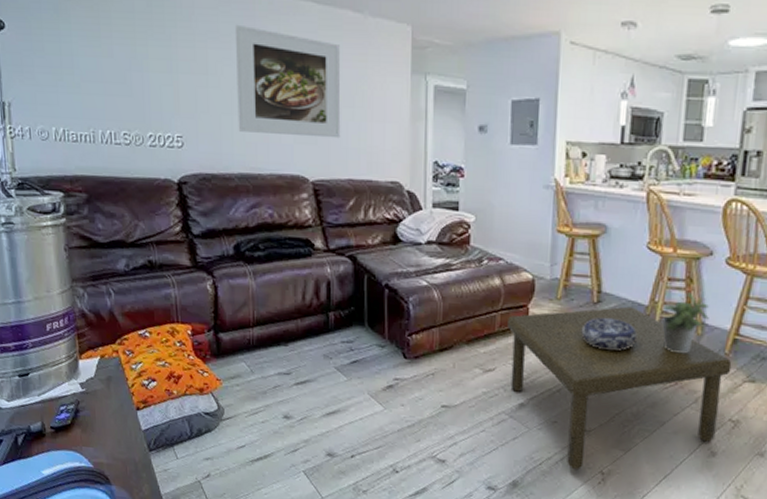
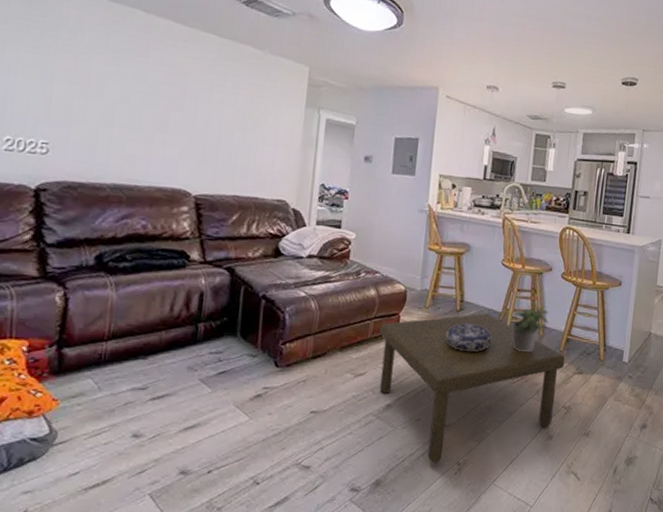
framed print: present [234,24,341,139] -> none [117,43,238,158]

